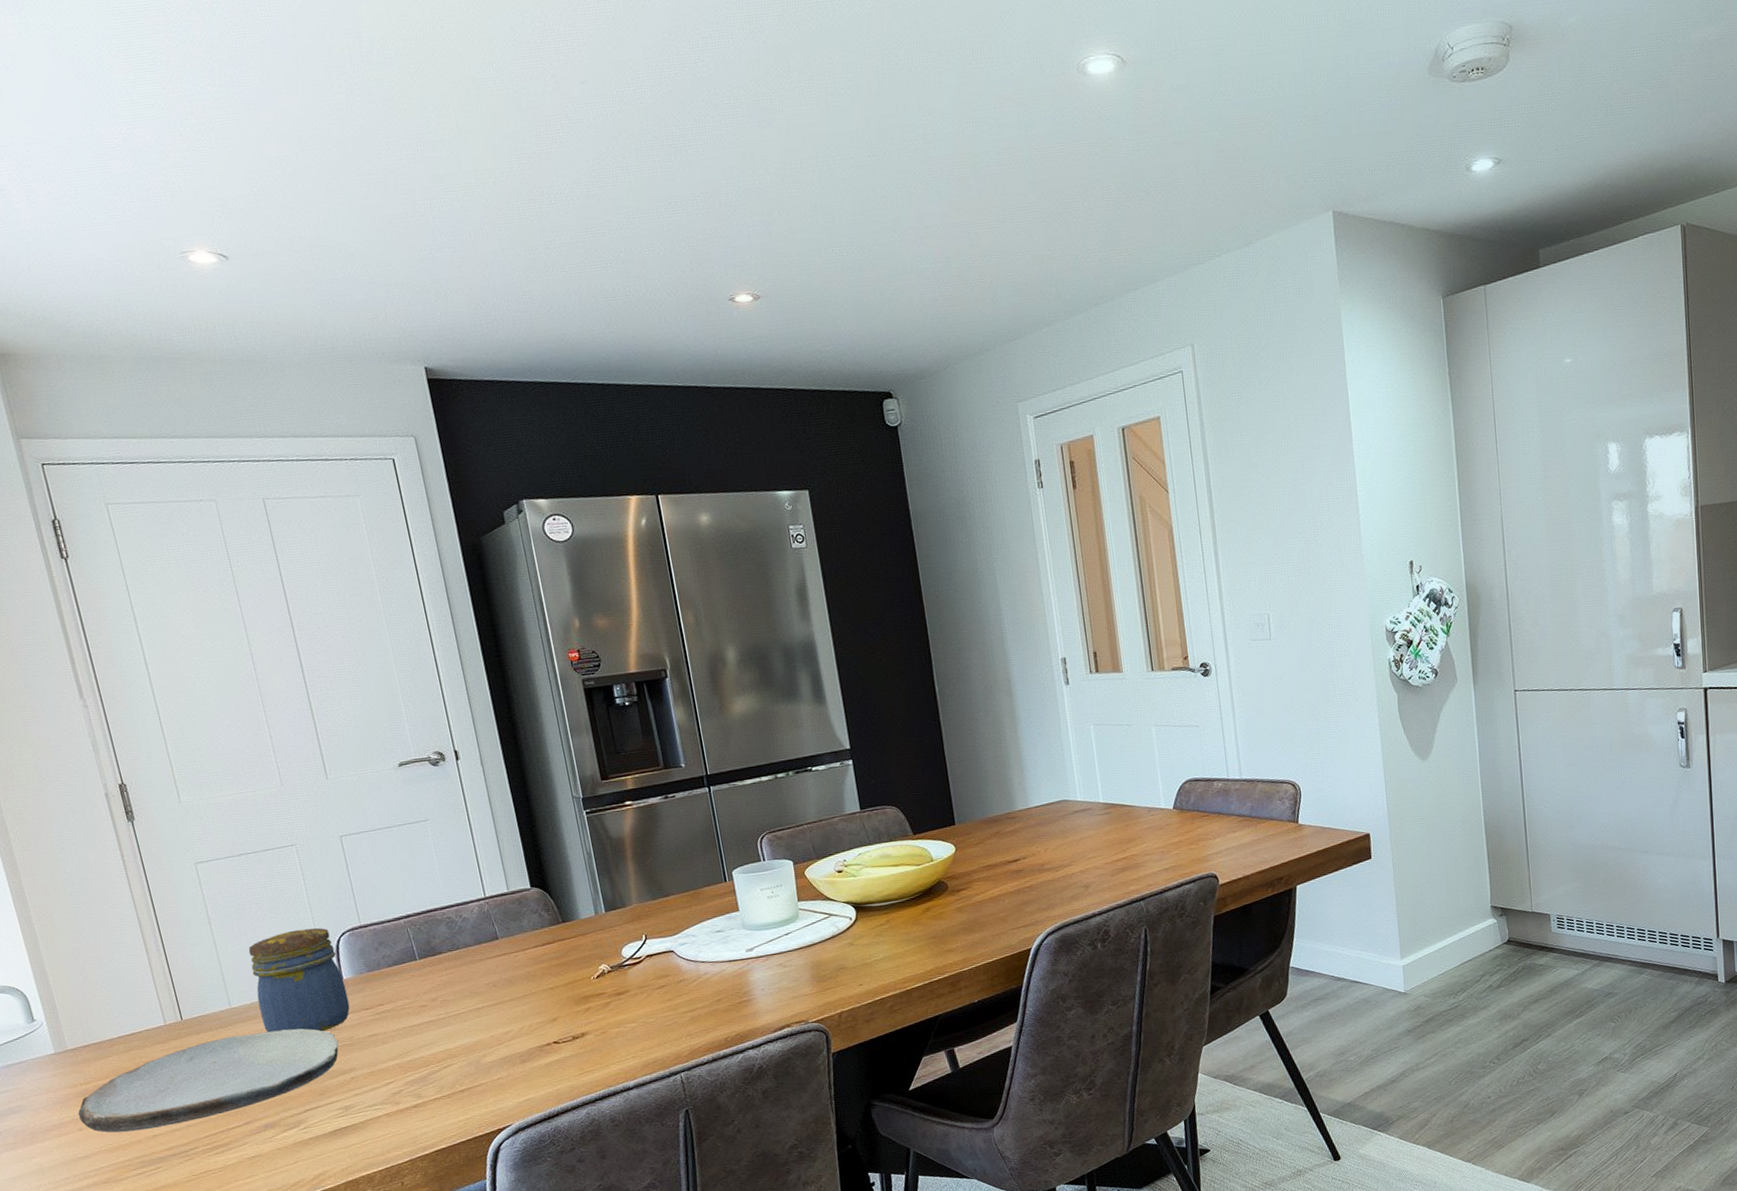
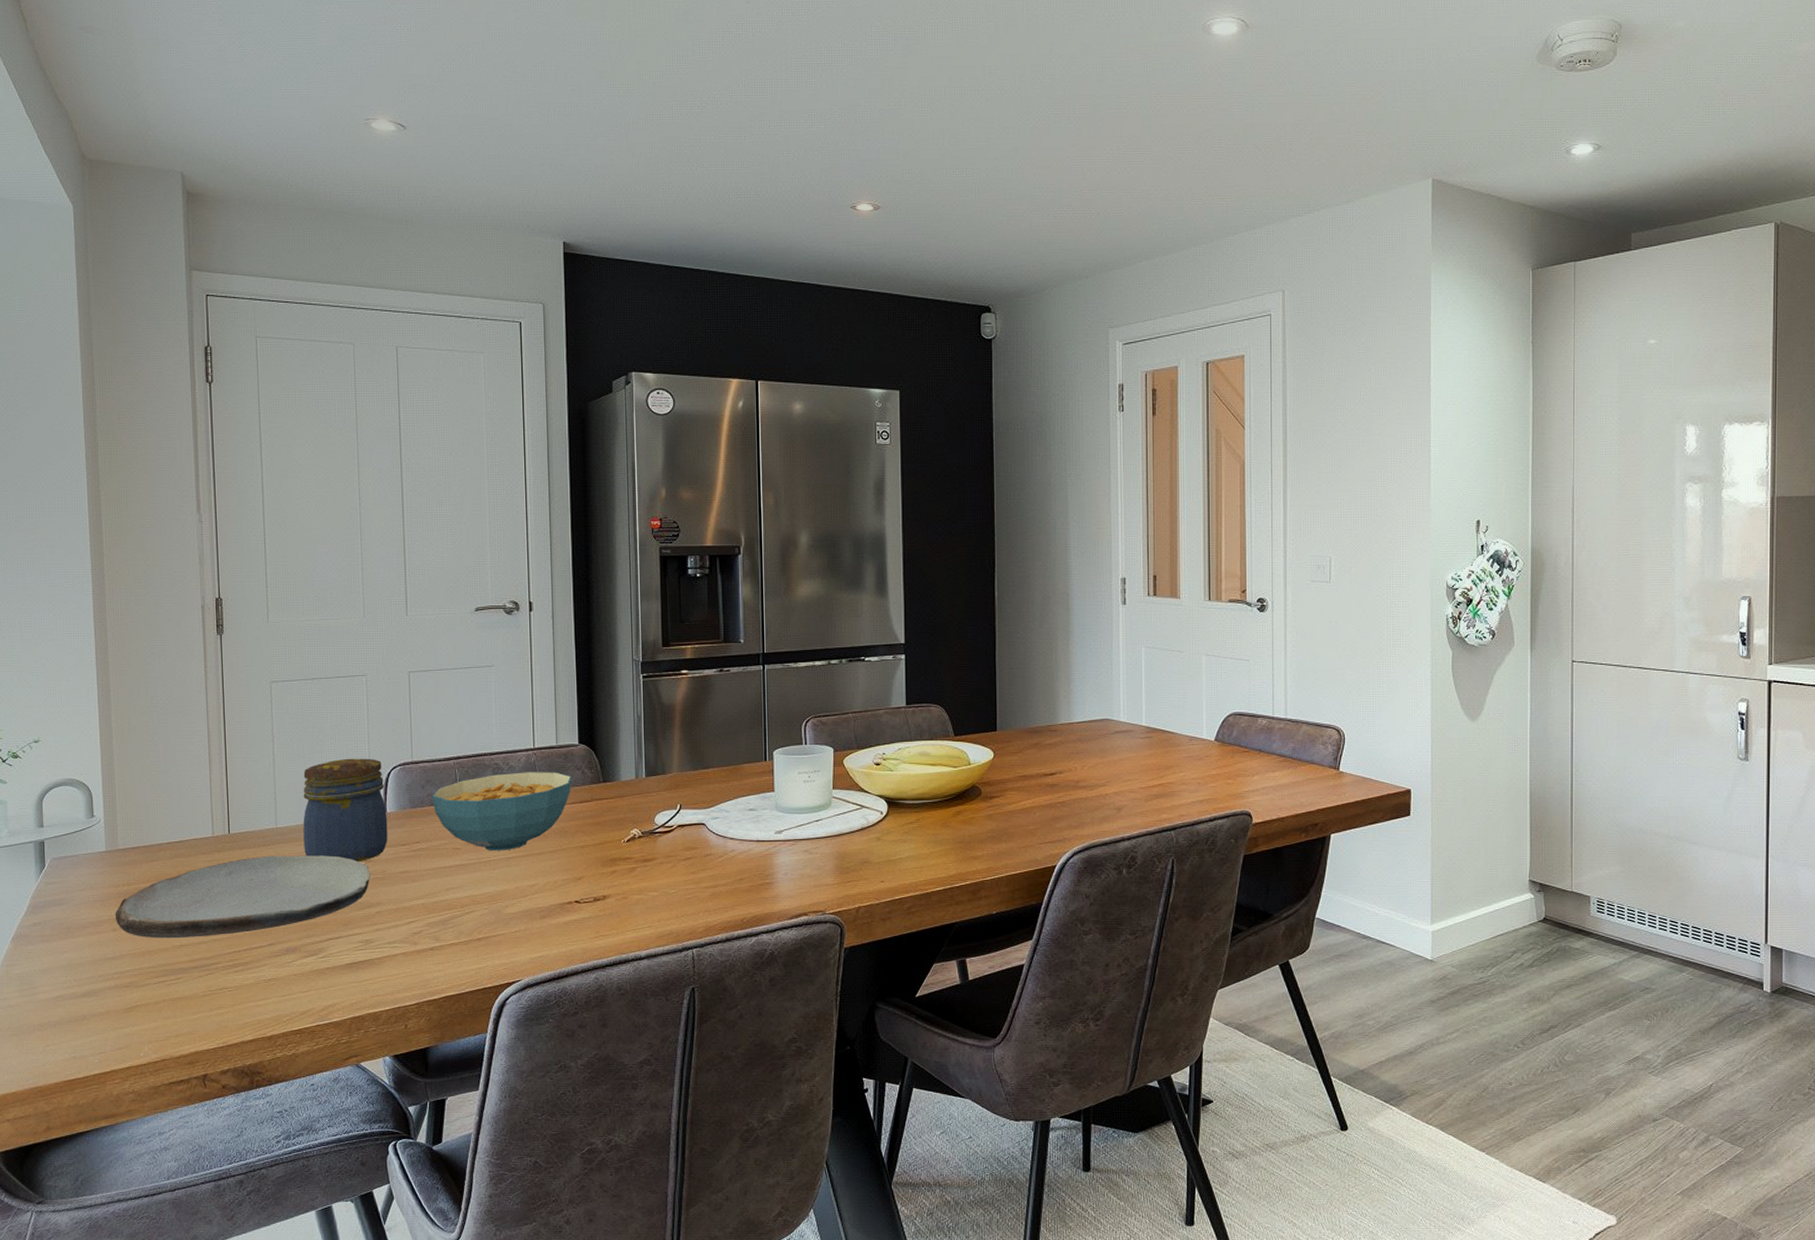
cereal bowl: none [387,918,531,1004] -> present [431,772,572,851]

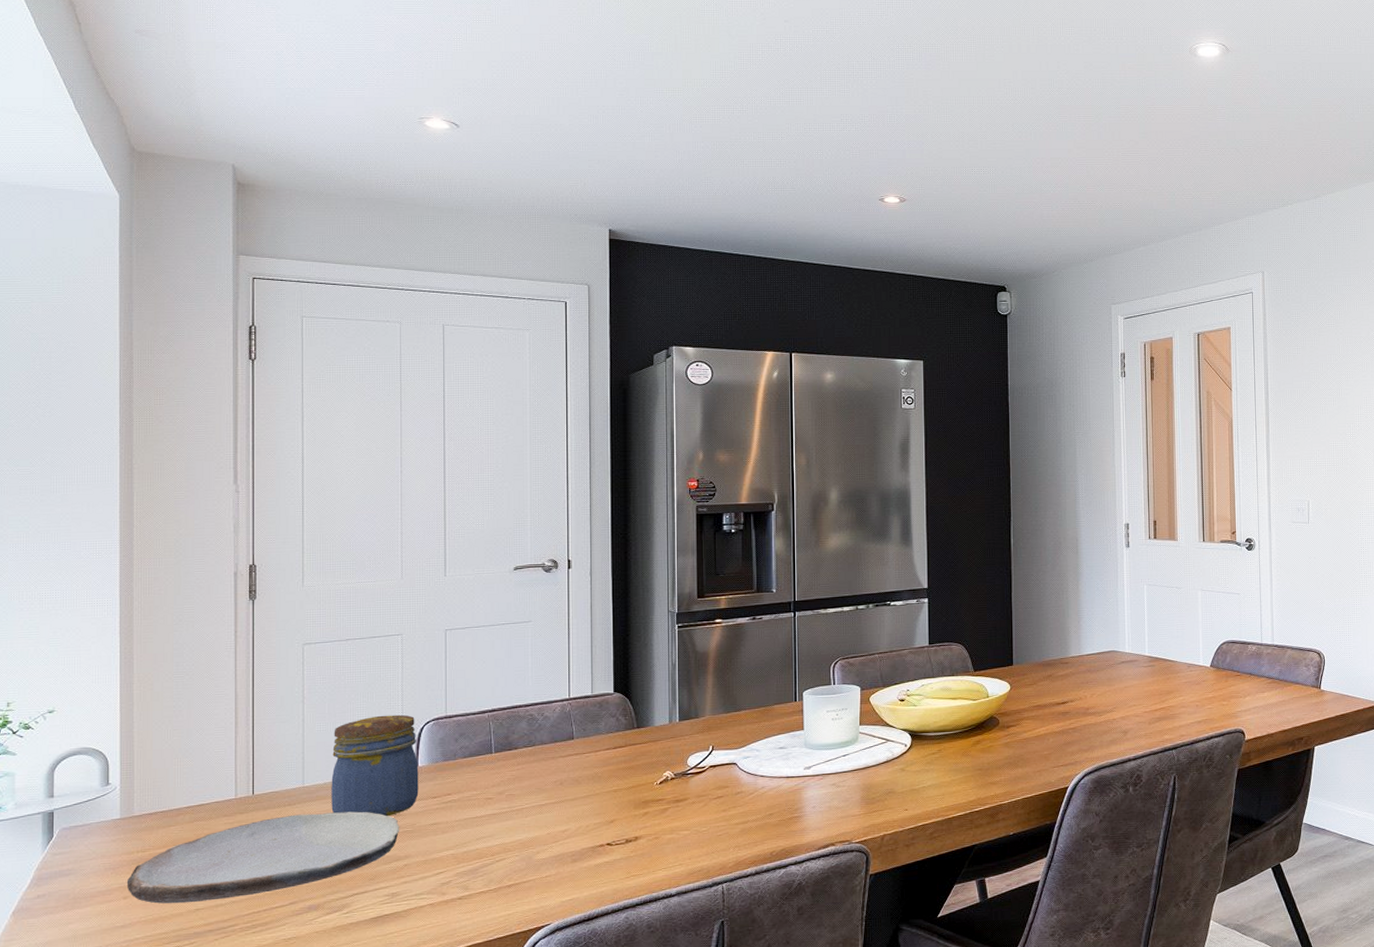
cereal bowl: present [431,772,572,851] -> none [464,720,606,799]

